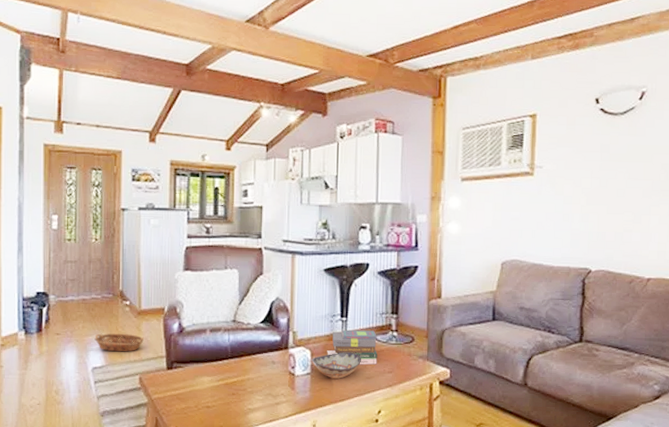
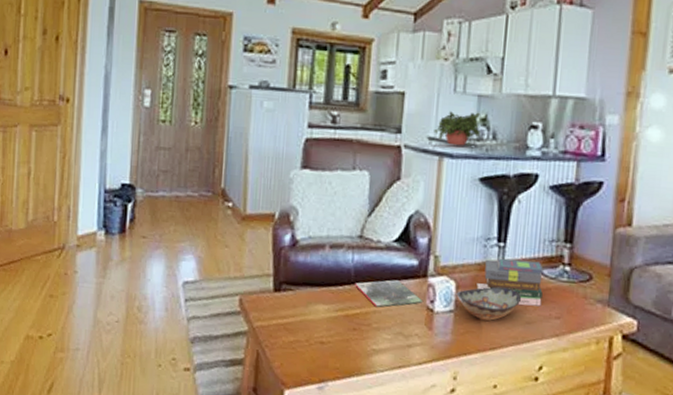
basket: present [94,333,145,352] -> none [187,240,249,266]
magazine: none [231,353,286,375] -> present [354,279,424,307]
potted plant: none [287,218,324,245] -> present [434,111,481,147]

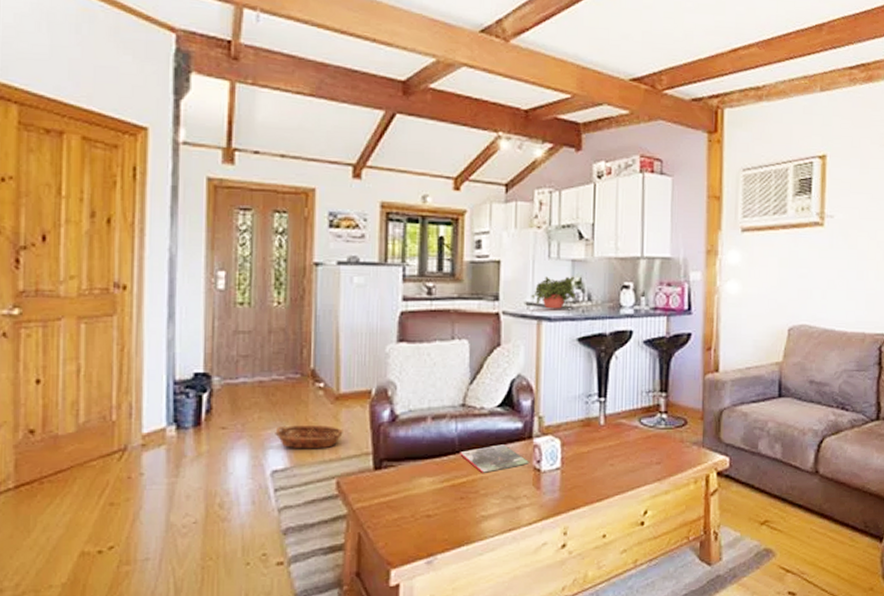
basket: none [187,240,249,266] -> present [275,424,345,449]
decorative bowl: present [456,287,522,321] -> none [562,440,625,473]
books: present [476,258,543,307] -> none [581,412,643,456]

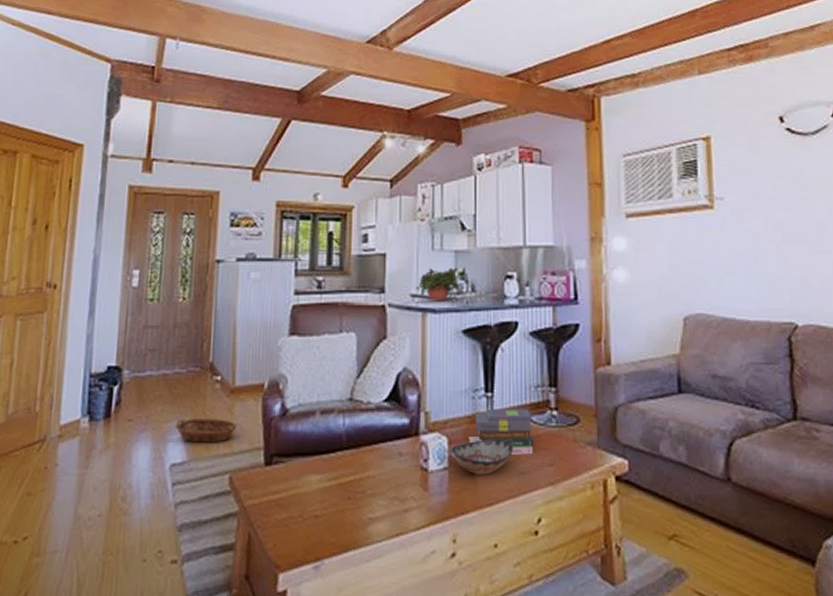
magazine: present [459,444,530,473] -> none [346,441,417,472]
decorative bowl: none [562,440,625,473] -> present [449,438,514,475]
books: none [581,412,643,456] -> present [468,408,534,456]

